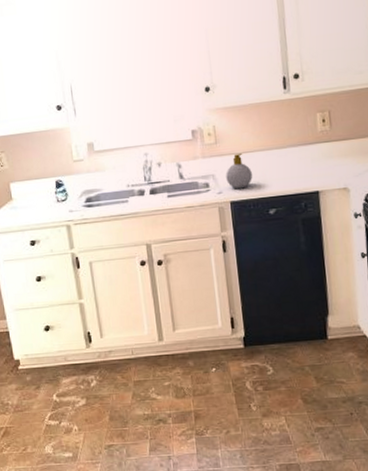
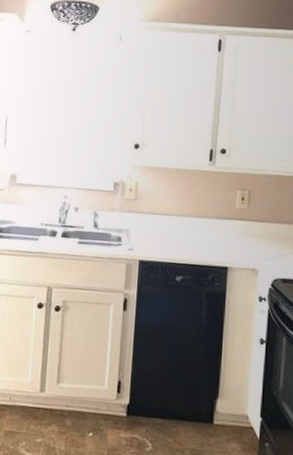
soap bottle: present [226,153,252,189] -> none [139,214,166,250]

